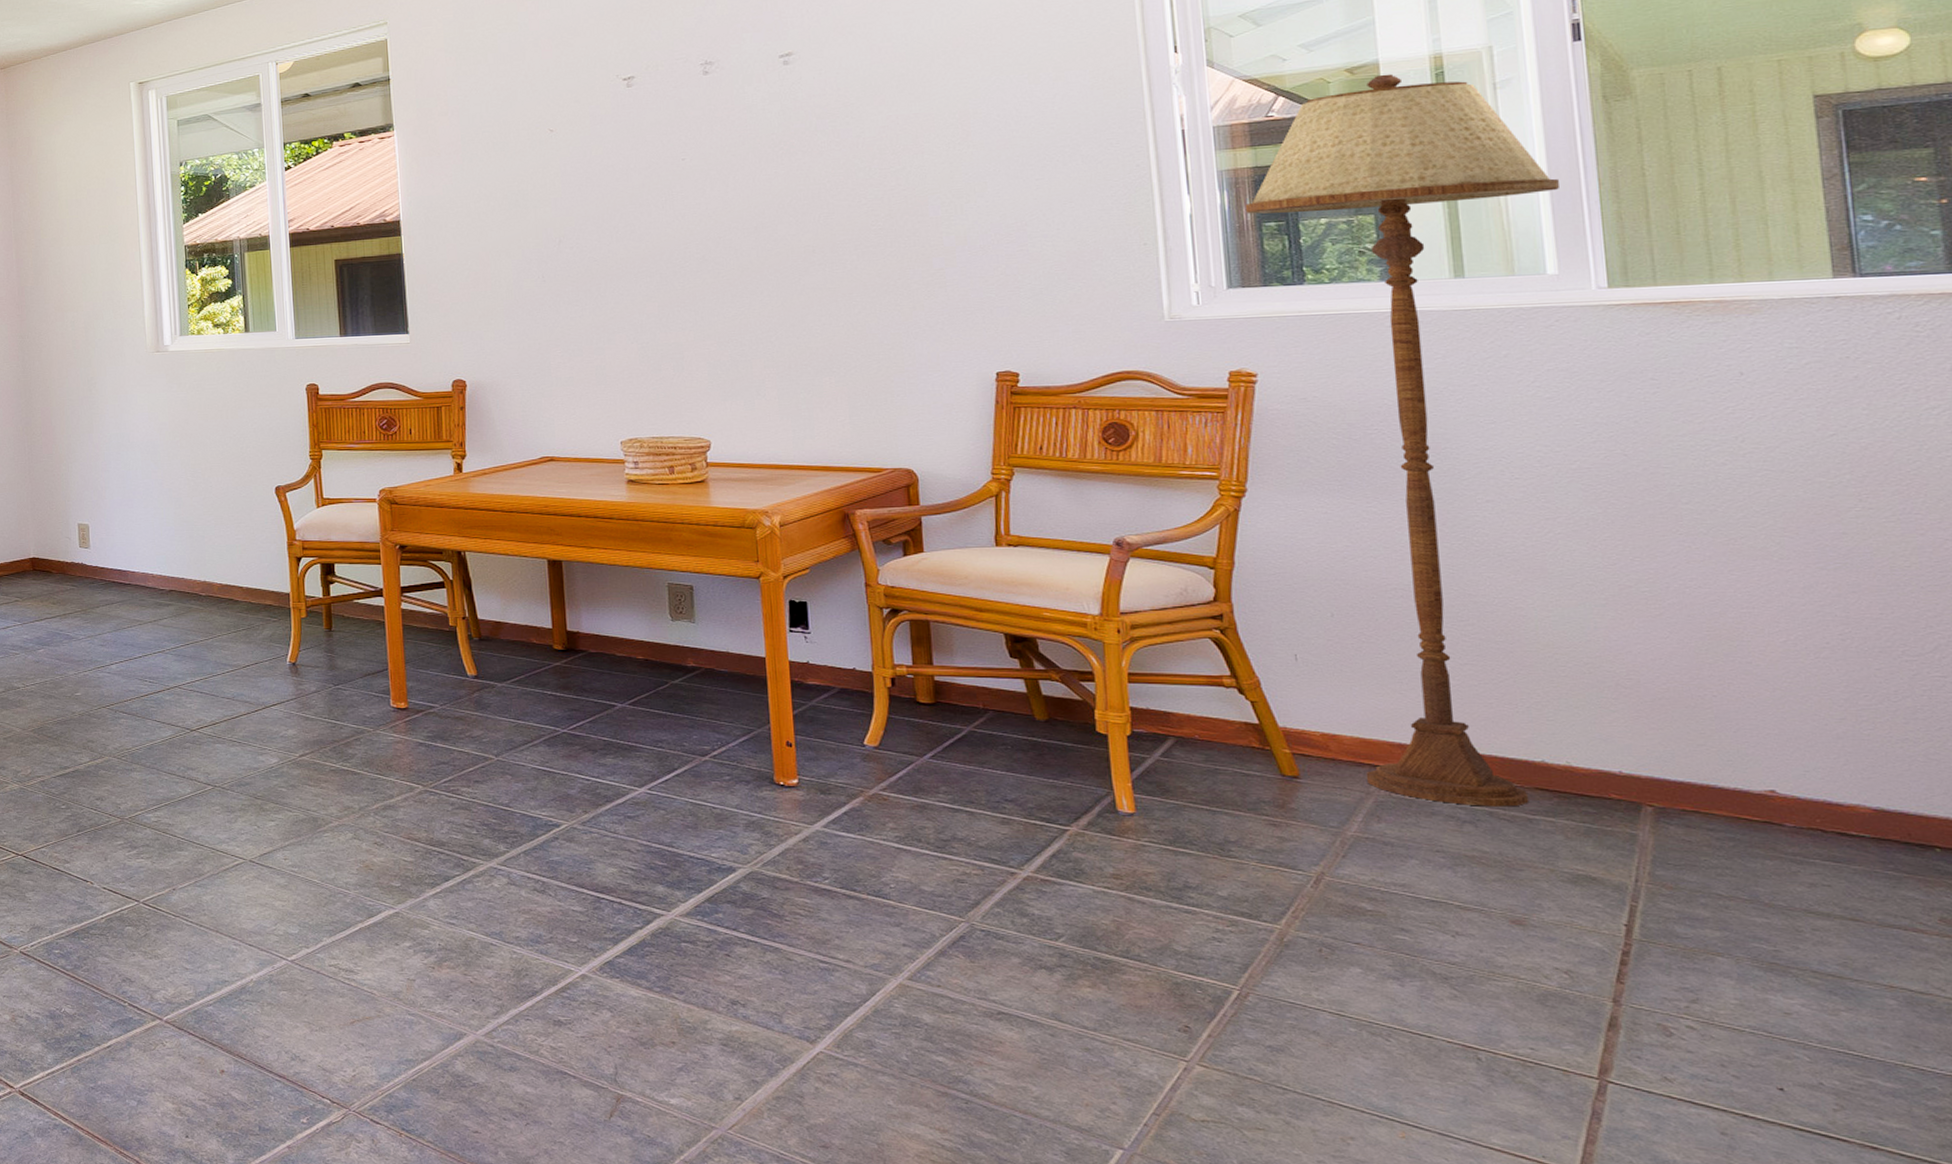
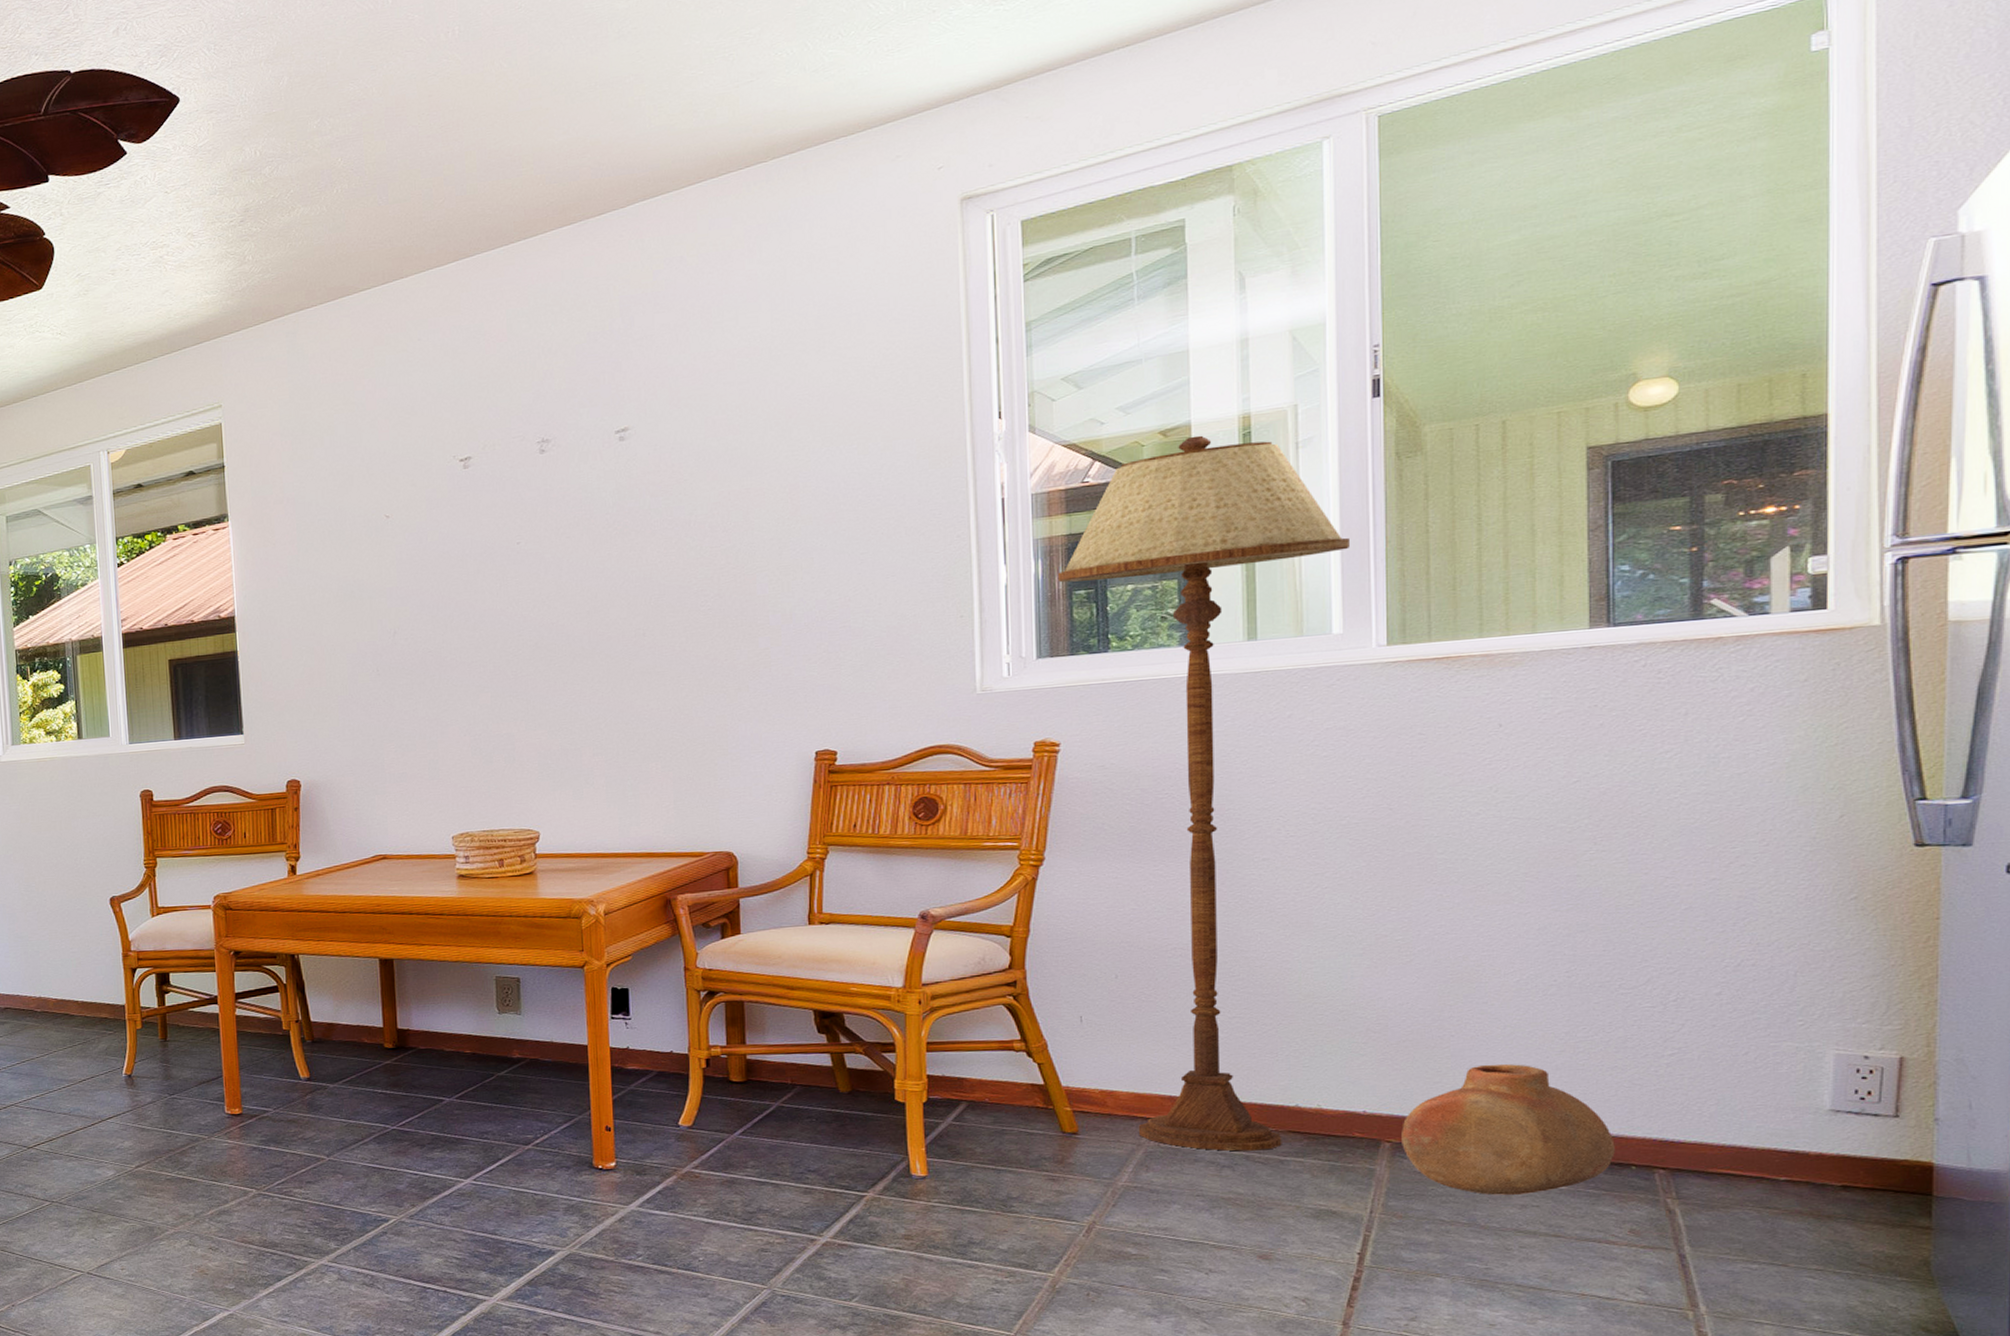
vase: none [1664,728,1915,872] -> present [1402,1064,1615,1195]

